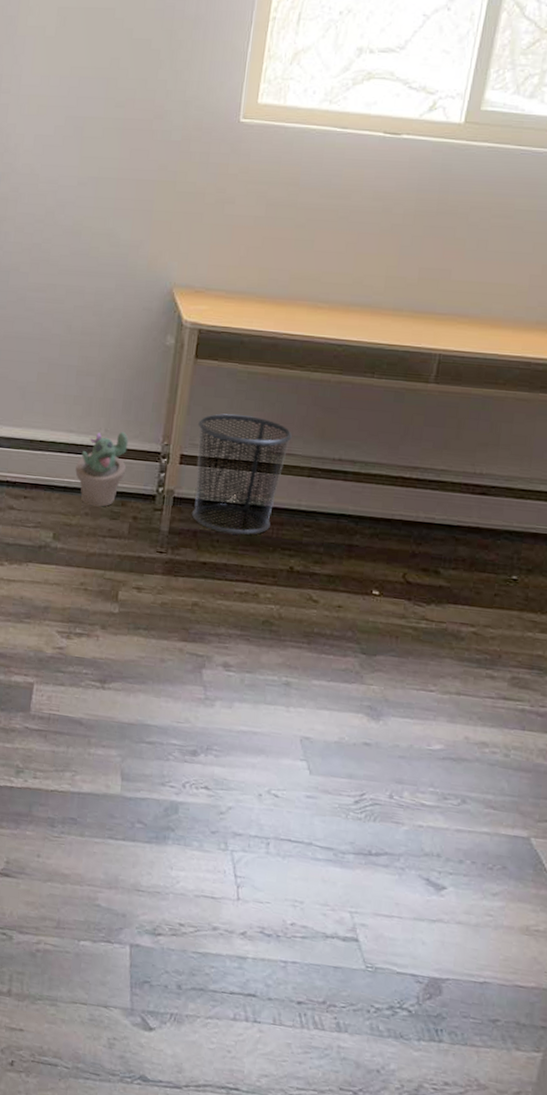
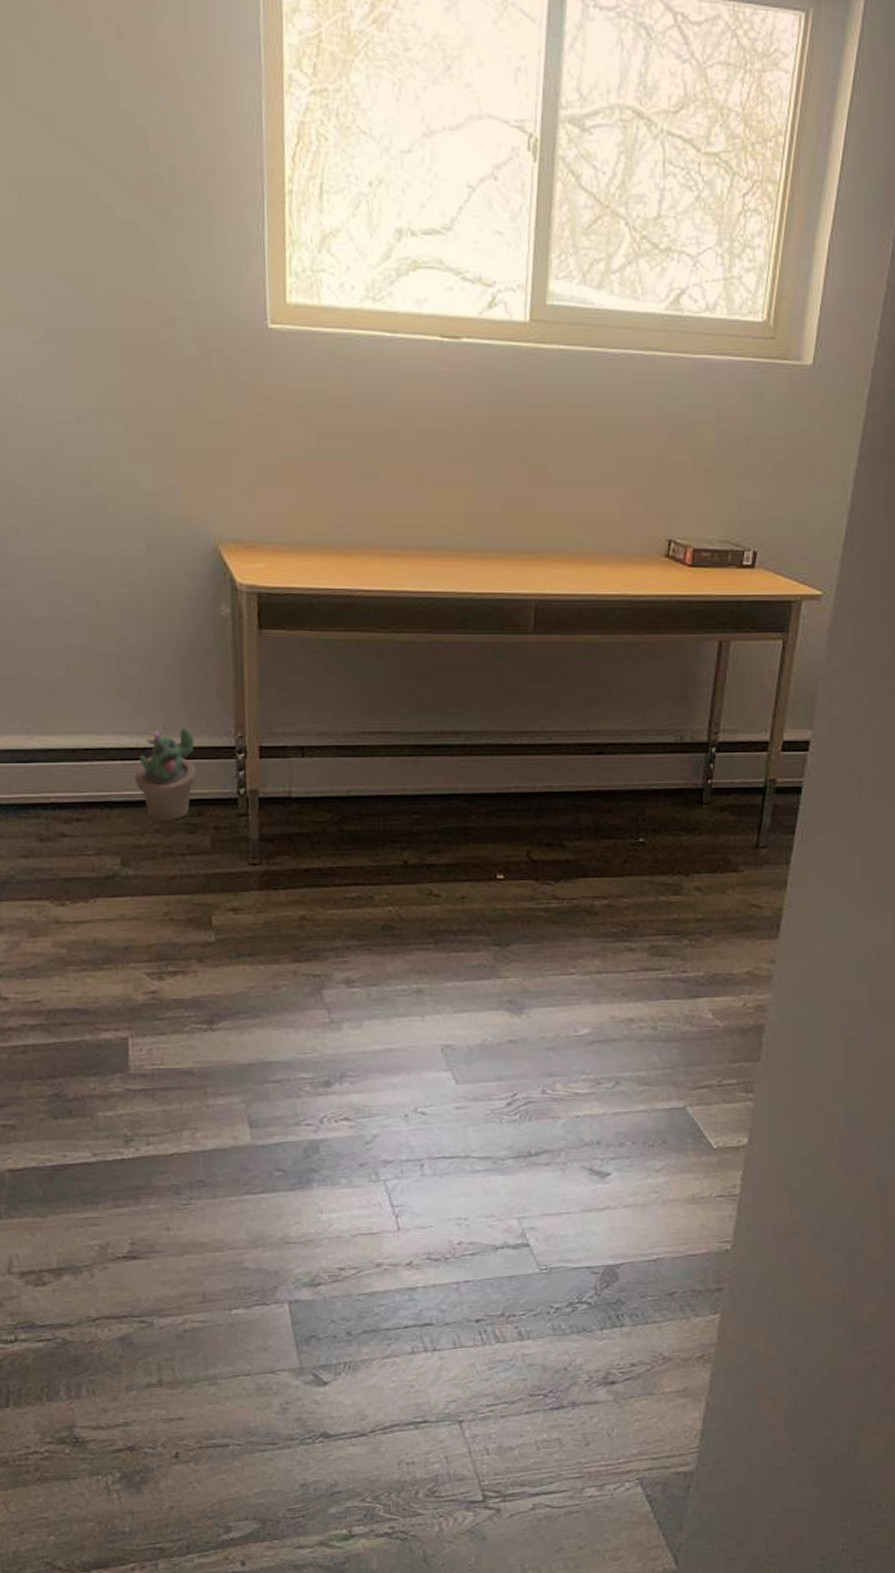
waste bin: present [192,413,293,536] -> none [274,692,386,833]

